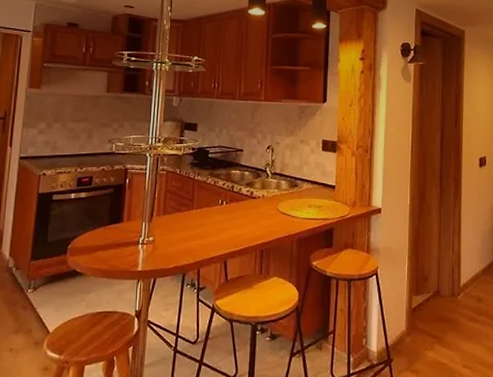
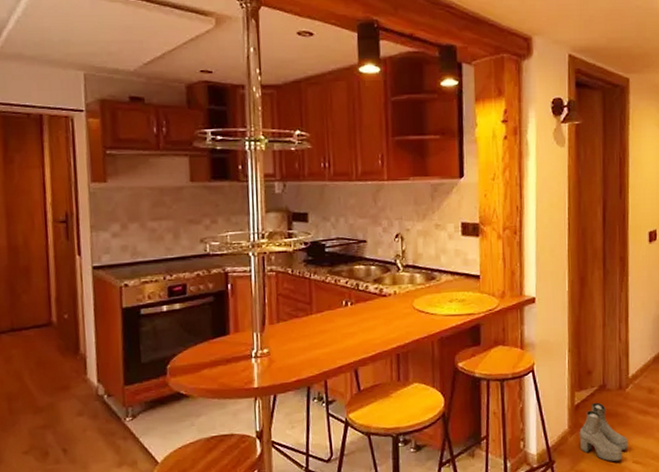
boots: none [415,307,459,365] -> present [579,402,628,462]

